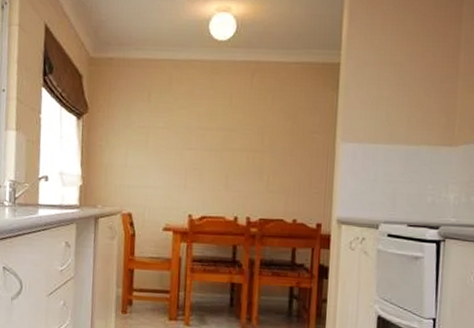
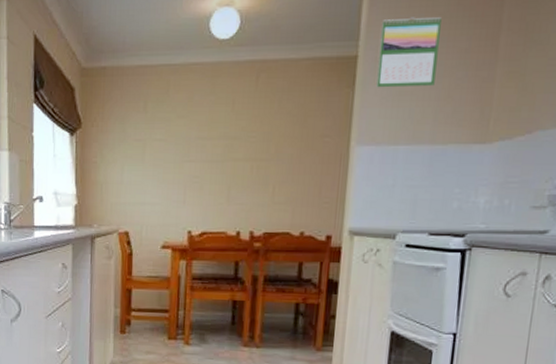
calendar: none [357,33,410,94] -> present [376,17,442,88]

